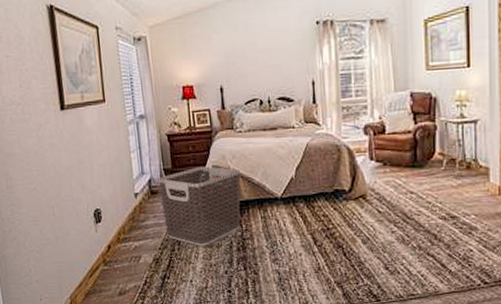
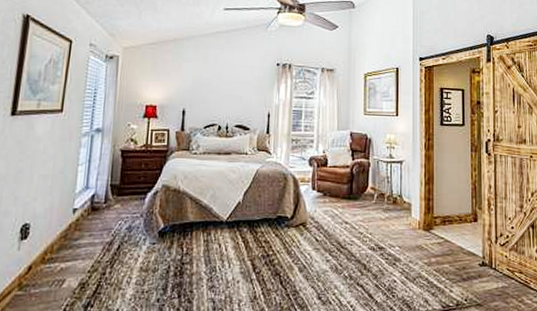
clothes hamper: present [157,166,241,246] -> none [100,185,189,270]

